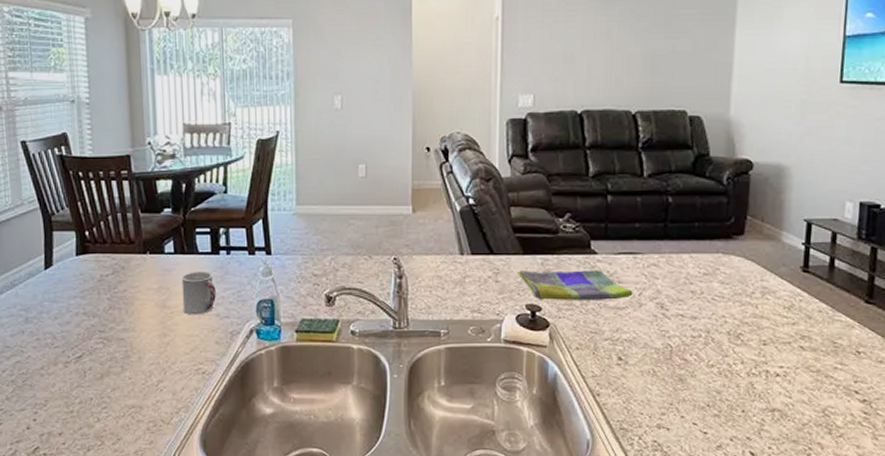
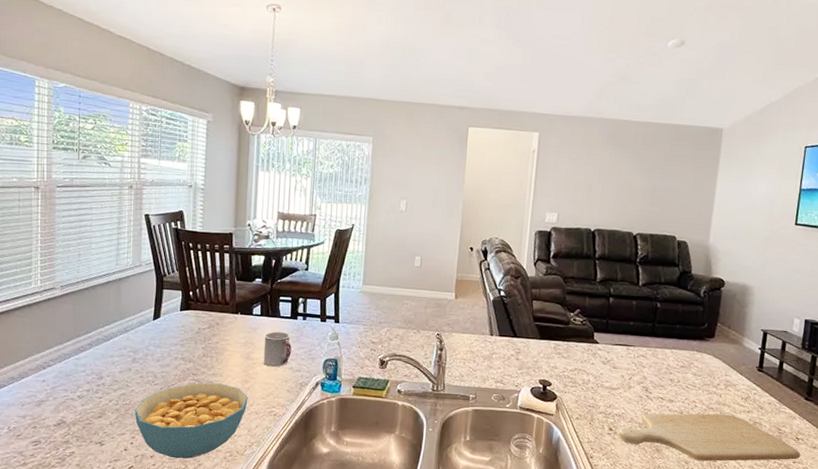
cereal bowl: none [34,340,169,434] -> present [134,382,248,459]
dish towel: present [517,270,633,300] -> none [534,352,625,381]
chopping board: none [630,329,864,389] -> present [618,413,801,462]

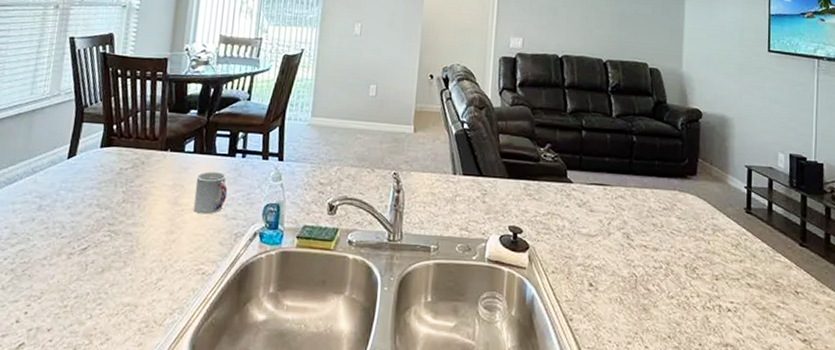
cereal bowl: present [134,382,248,459] -> none [33,234,173,332]
chopping board: present [618,413,801,462] -> none [599,264,803,323]

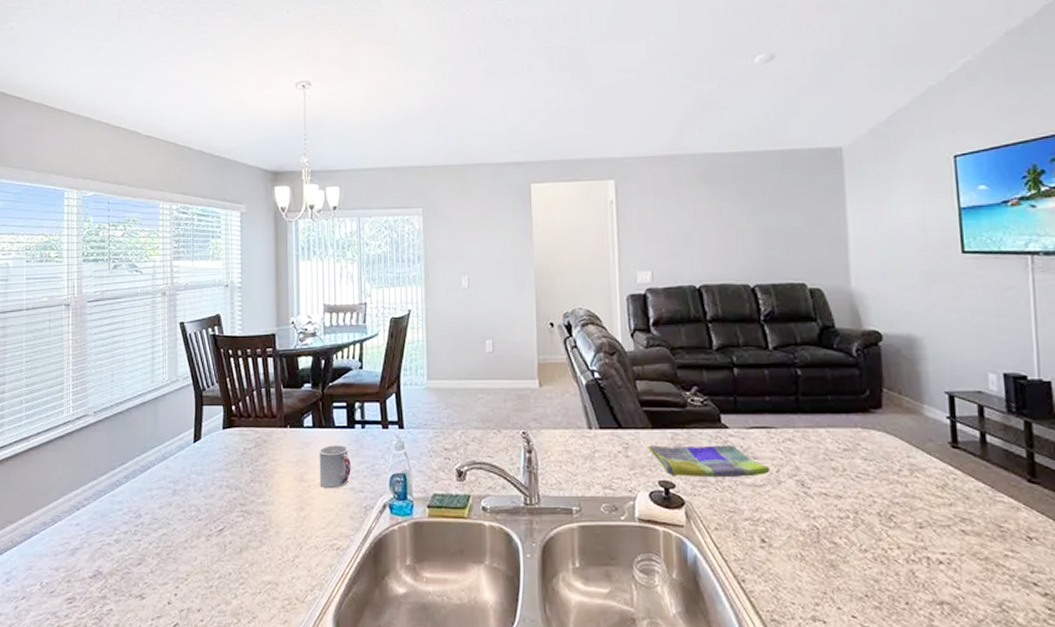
dish towel: none [502,193,603,227] -> present [647,445,770,477]

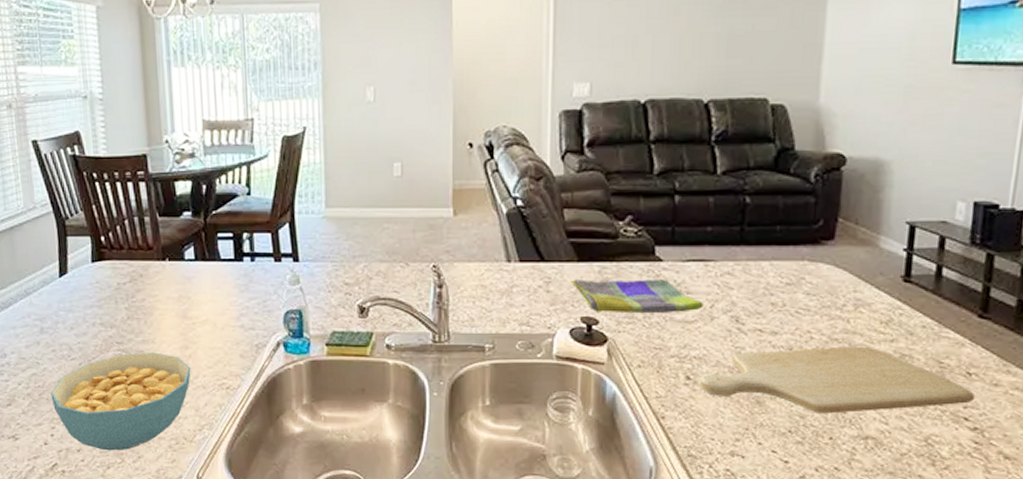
cereal bowl: none [177,513,305,611] -> present [50,352,191,451]
cup: present [319,445,351,489] -> none [203,280,240,326]
chopping board: none [774,510,1040,578] -> present [699,346,975,414]

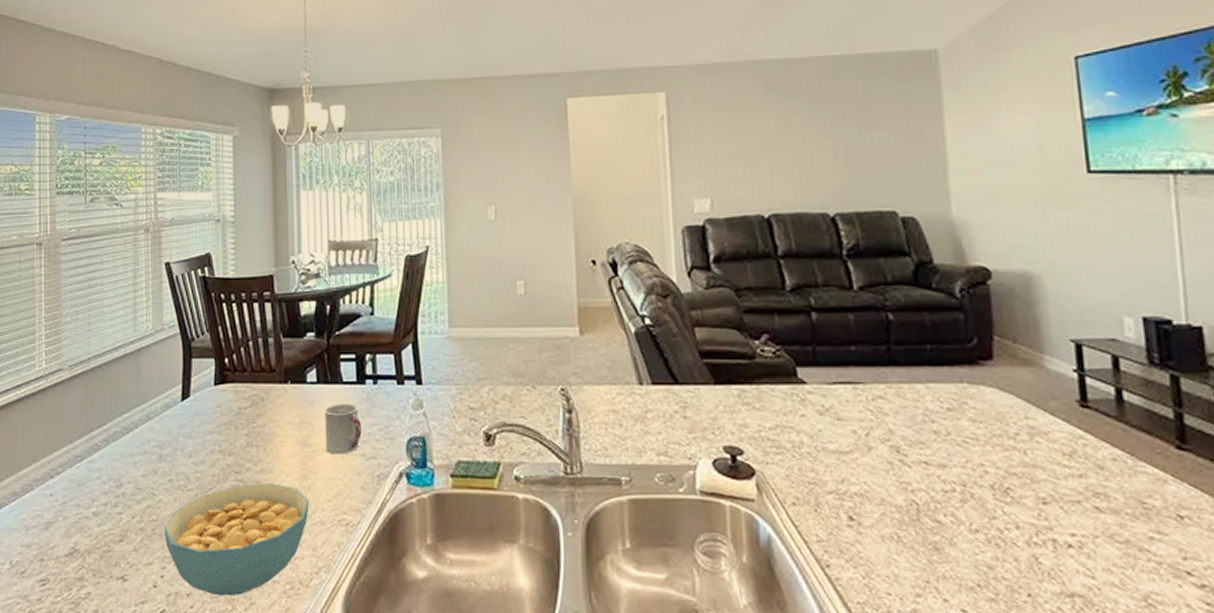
cup: none [203,280,240,326] -> present [324,404,362,455]
dish towel: present [570,280,704,312] -> none [709,404,858,442]
chopping board: present [699,346,975,414] -> none [864,482,1195,564]

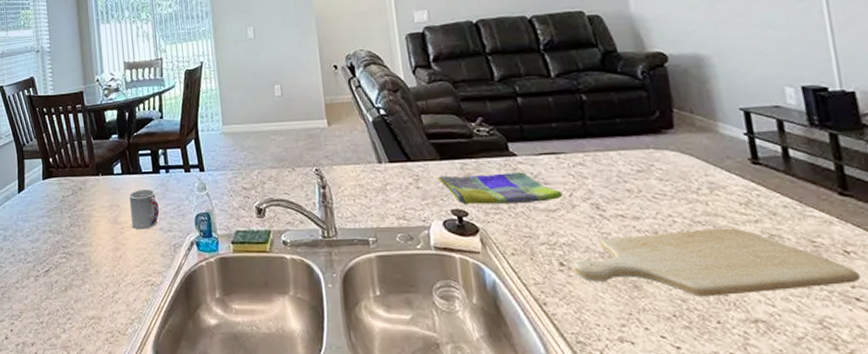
cereal bowl: present [164,483,310,597] -> none [11,254,122,344]
dish towel: none [709,404,858,442] -> present [437,172,563,205]
chopping board: none [864,482,1195,564] -> present [573,228,861,297]

